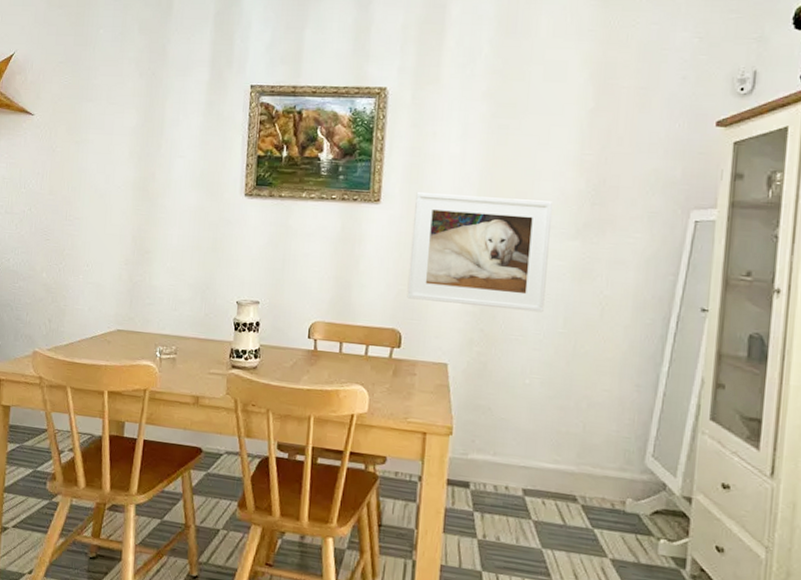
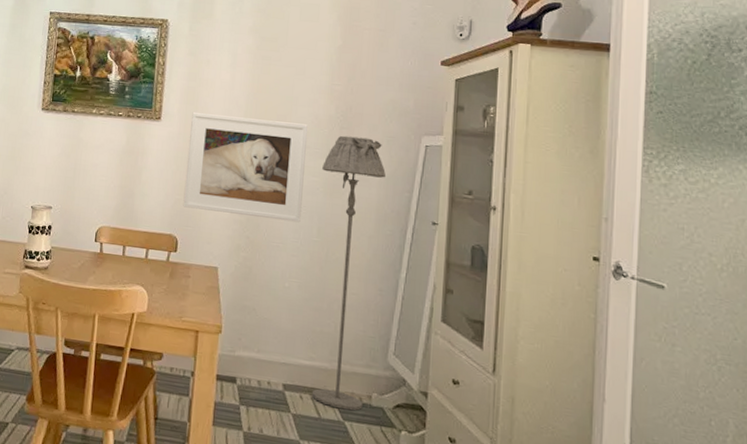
floor lamp: none [555,212,646,518] -> present [311,135,386,411]

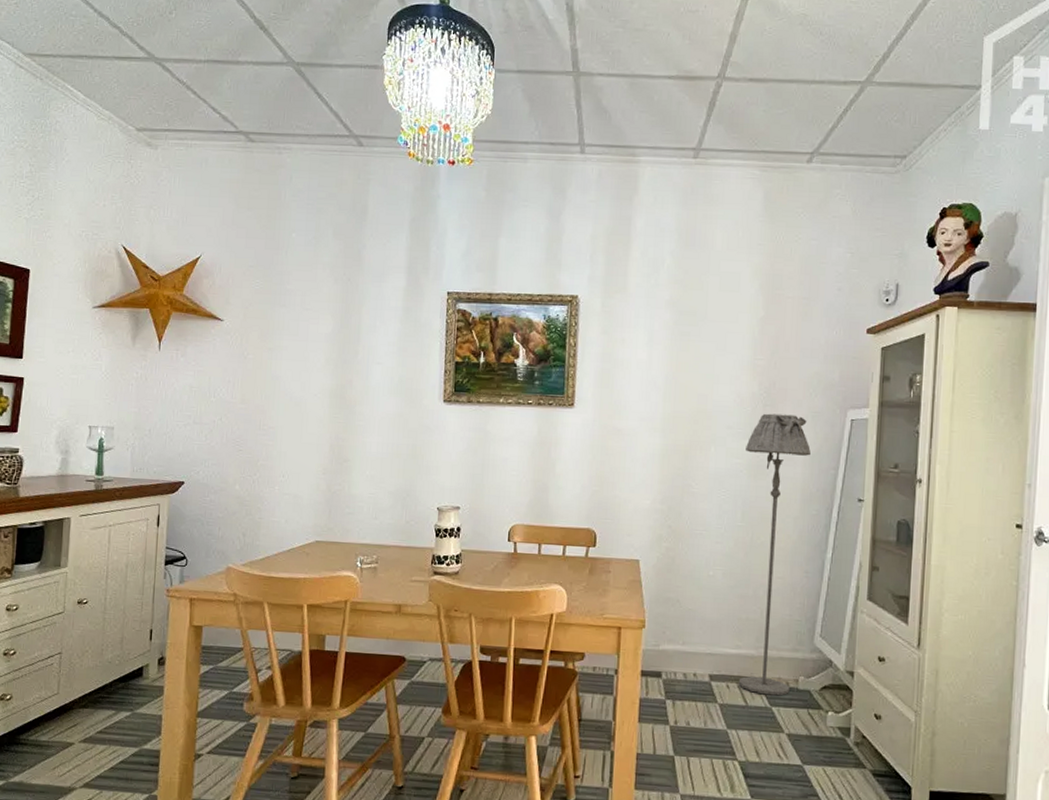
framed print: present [183,112,308,223] -> none [600,396,730,508]

